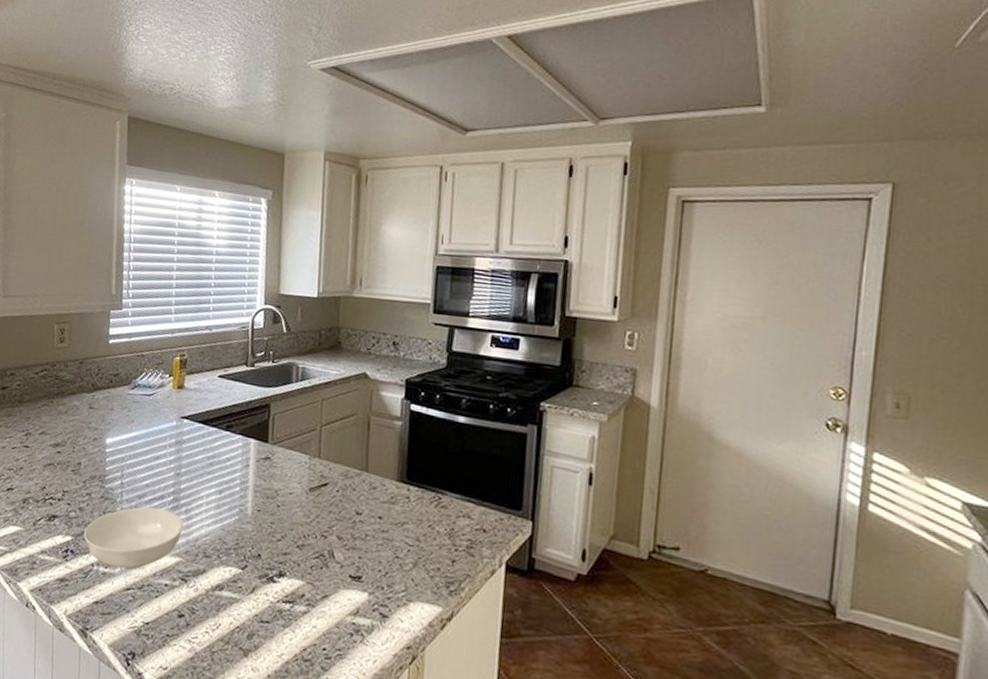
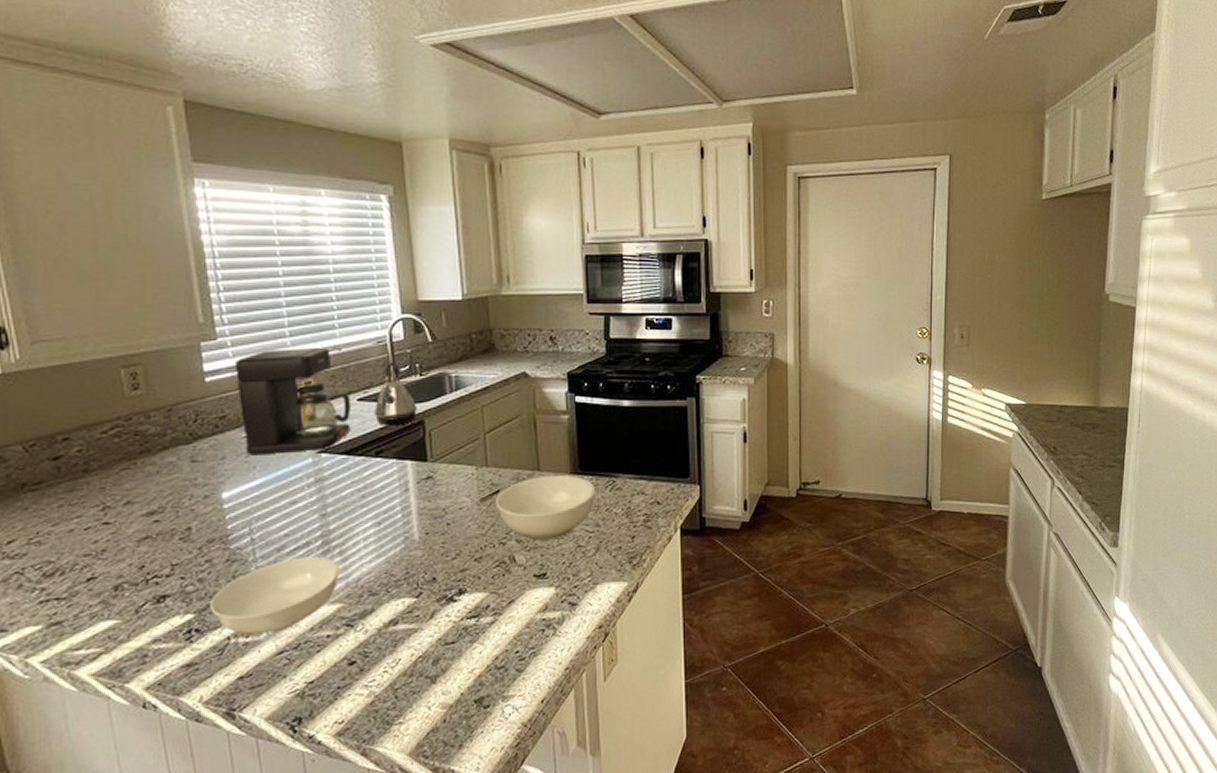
coffee maker: none [128,323,213,416] -> present [234,348,351,456]
kettle: none [230,345,266,405] -> present [374,361,417,426]
bowl: none [322,477,421,544] -> present [495,474,596,541]

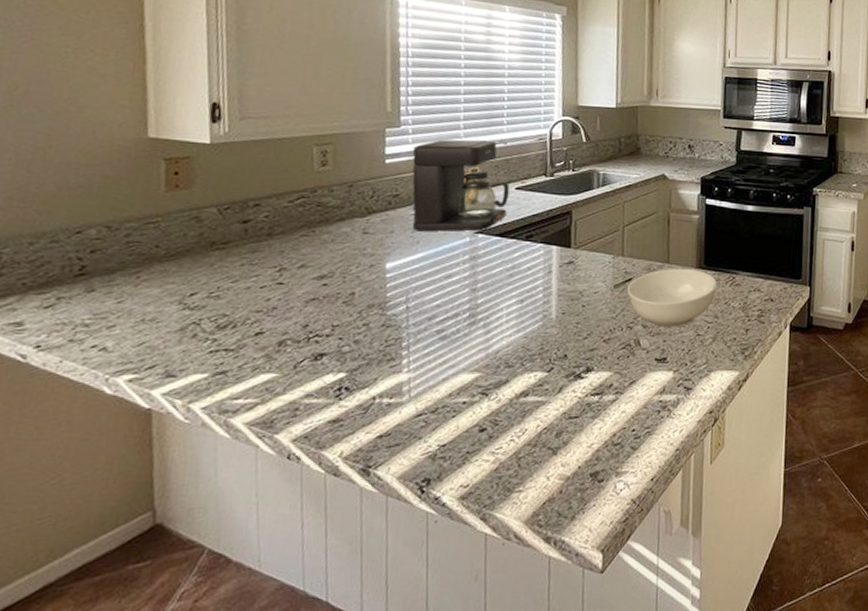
bowl: present [210,556,341,634] -> none [361,327,483,396]
kettle: present [374,361,417,426] -> none [529,156,567,214]

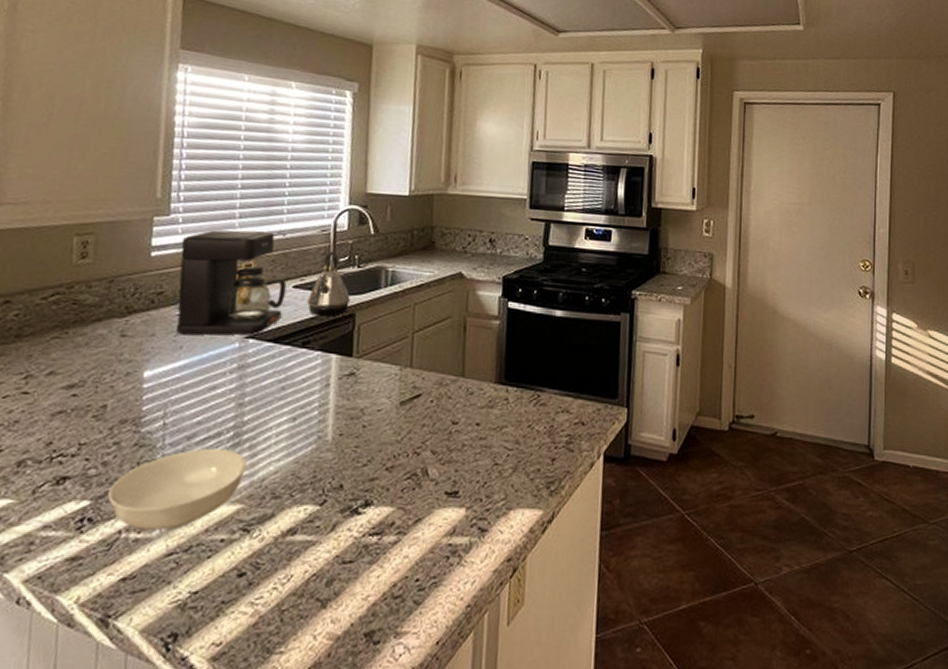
bowl: none [361,327,483,396] -> present [108,448,248,530]
kettle: none [529,156,567,214] -> present [307,250,350,317]
bowl: present [626,268,718,327] -> none [414,383,520,454]

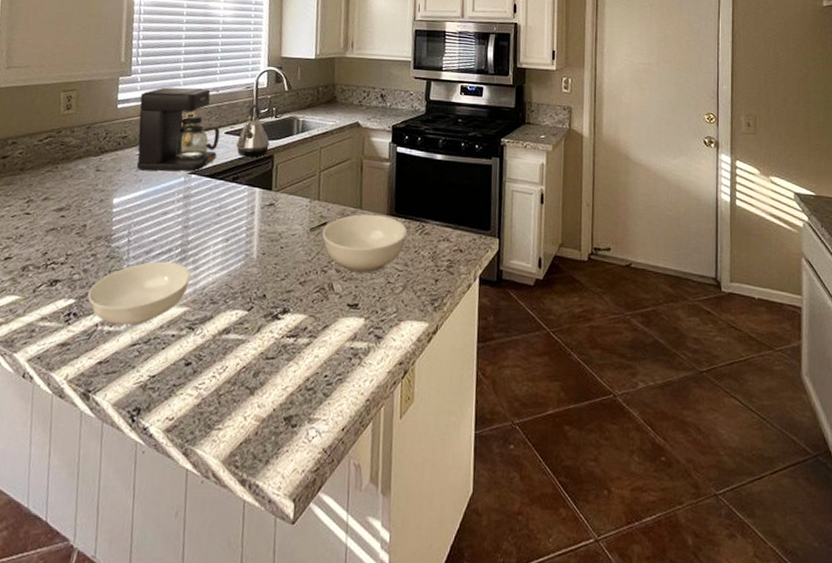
bowl: none [414,383,520,454] -> present [322,214,408,273]

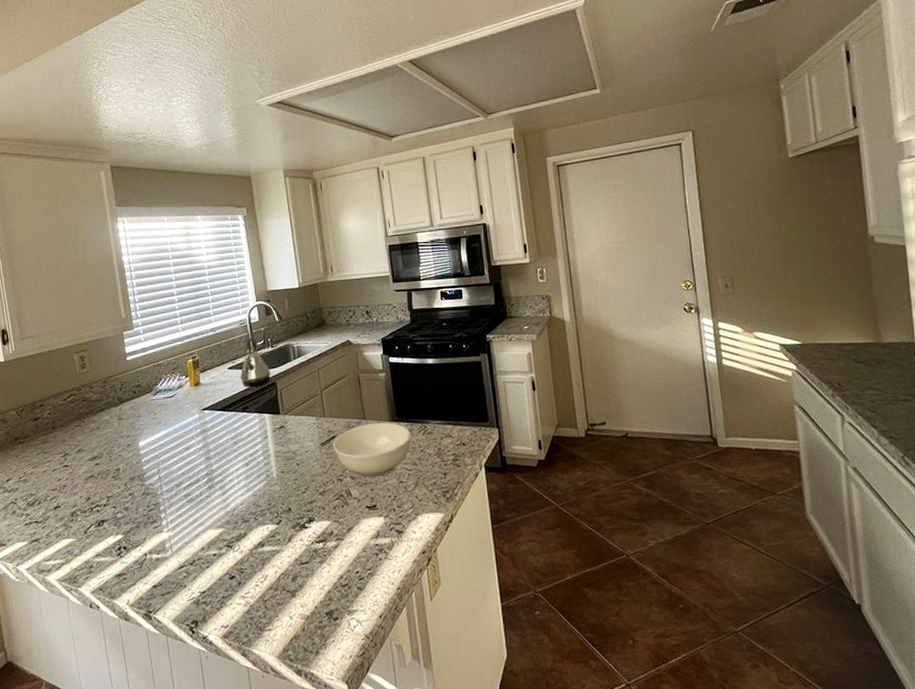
bowl: present [88,261,192,325] -> none [133,490,222,552]
coffee maker: present [136,87,220,172] -> none [145,331,224,414]

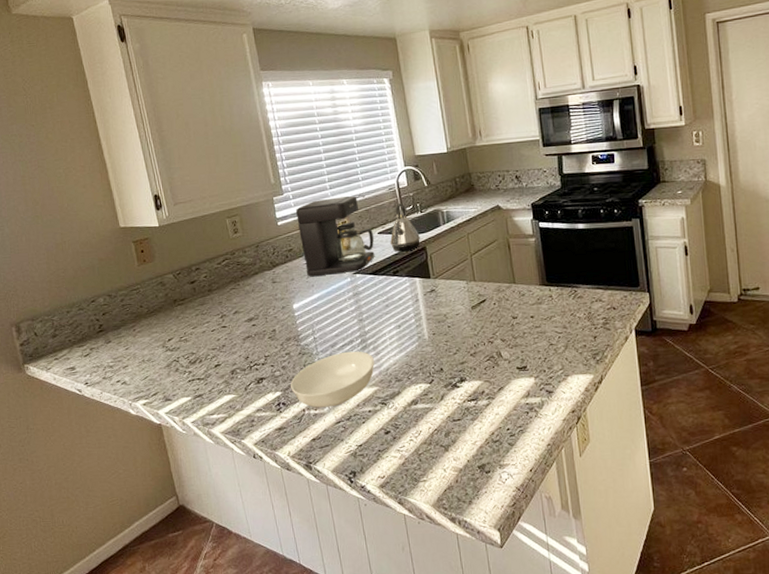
bowl: none [133,490,222,552] -> present [291,351,375,408]
coffee maker: none [145,331,224,414] -> present [295,196,375,277]
bowl: present [332,422,411,477] -> none [482,286,562,340]

